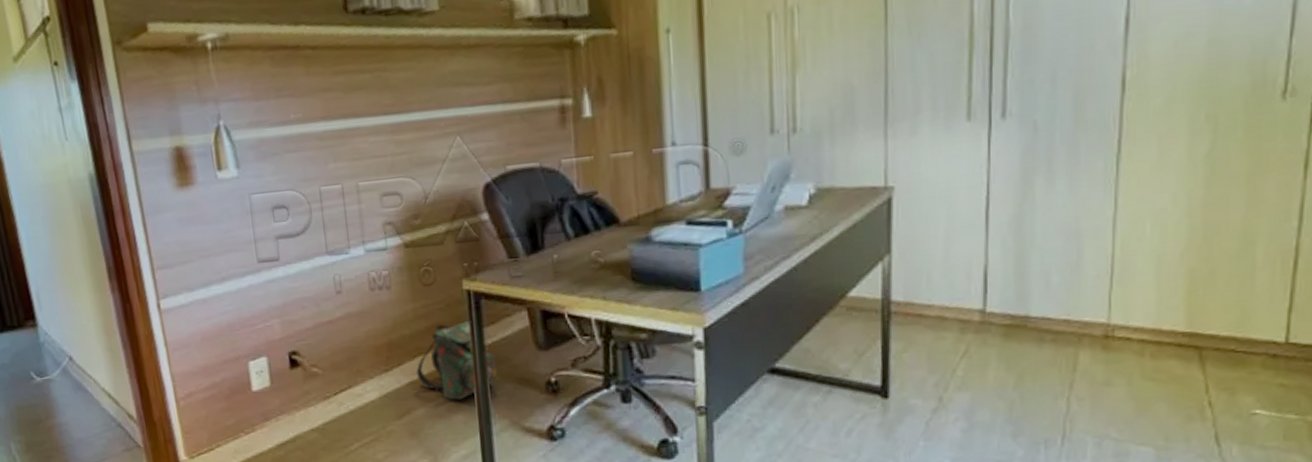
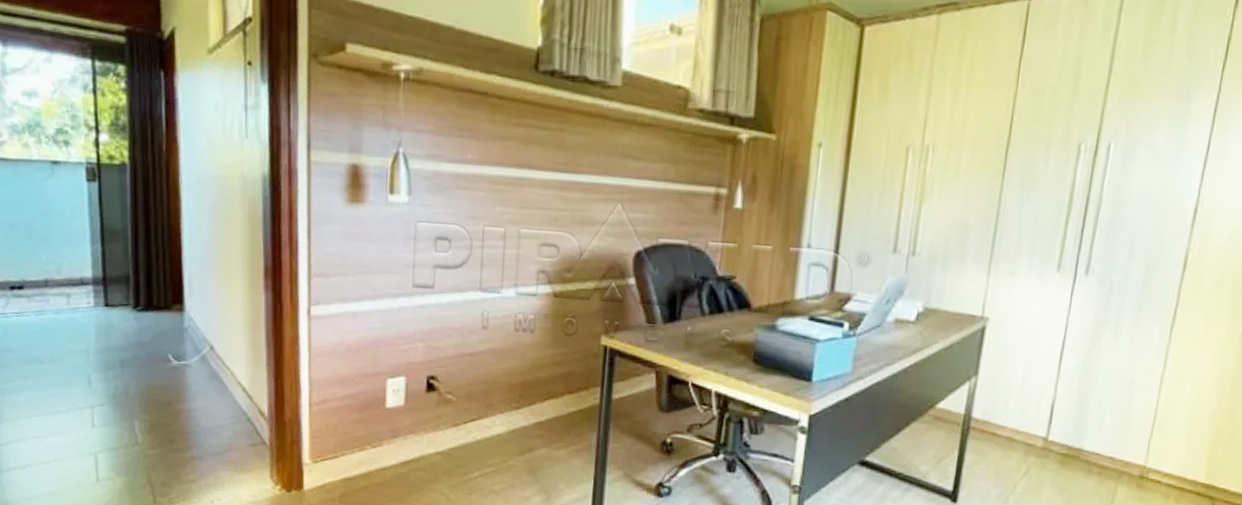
backpack: present [416,321,497,401] -> none [544,373,620,447]

